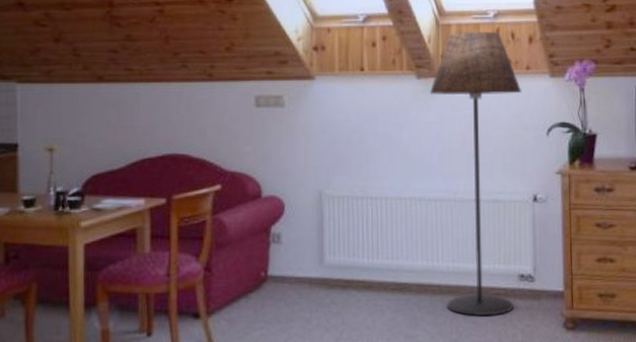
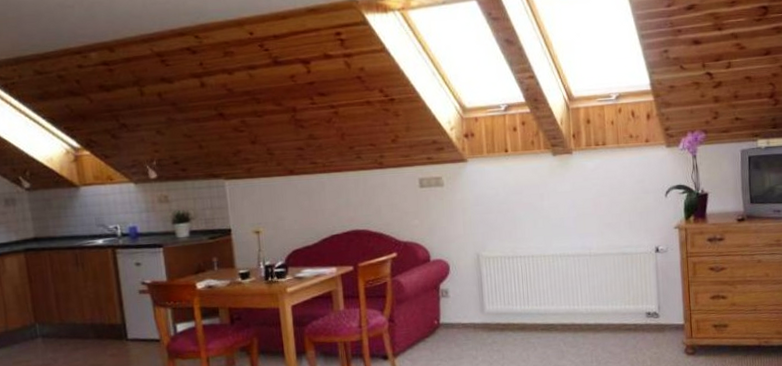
floor lamp: present [429,31,522,316] -> none [564,112,643,347]

